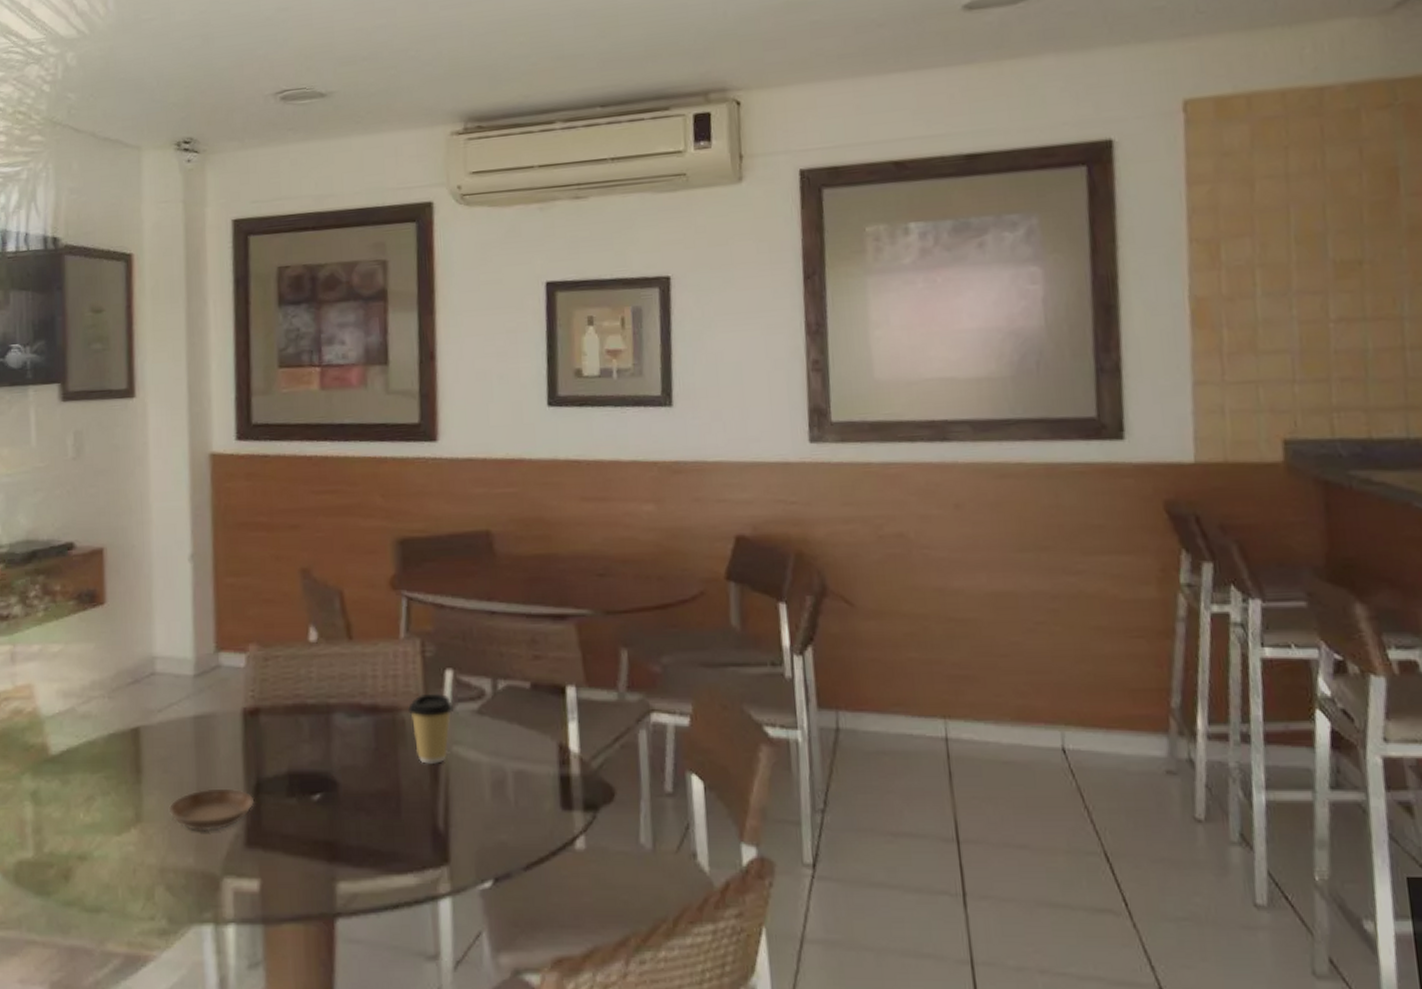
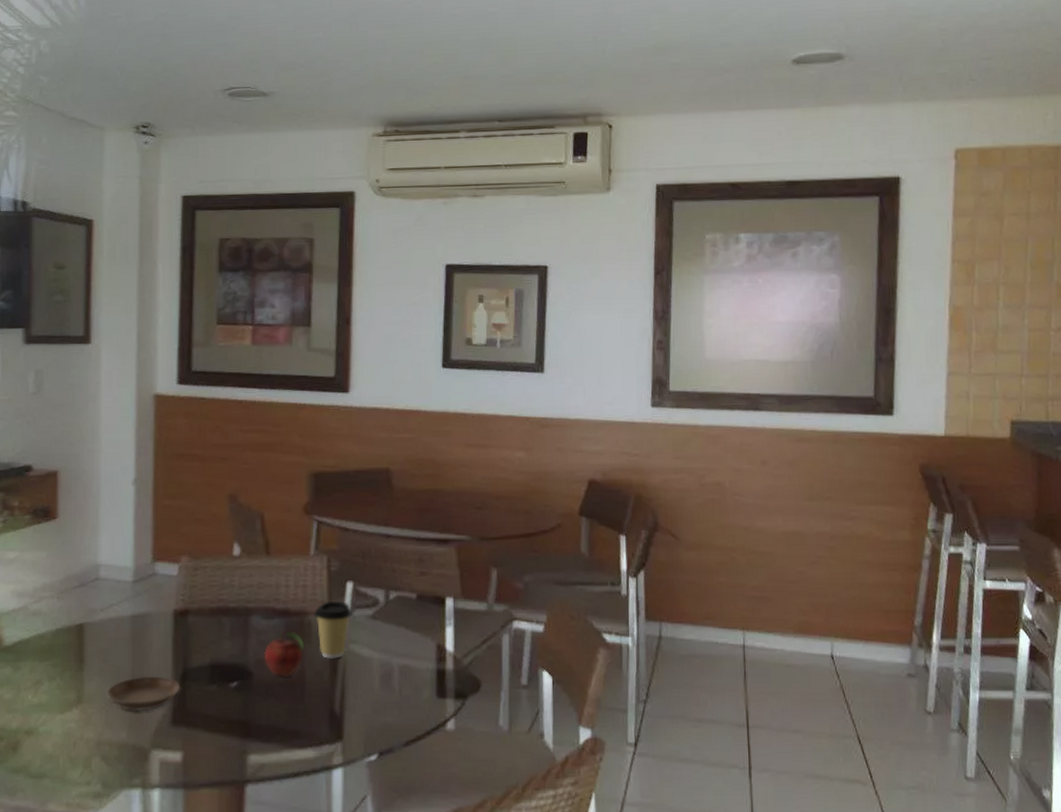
fruit: none [350,730,398,786] -> present [263,630,304,676]

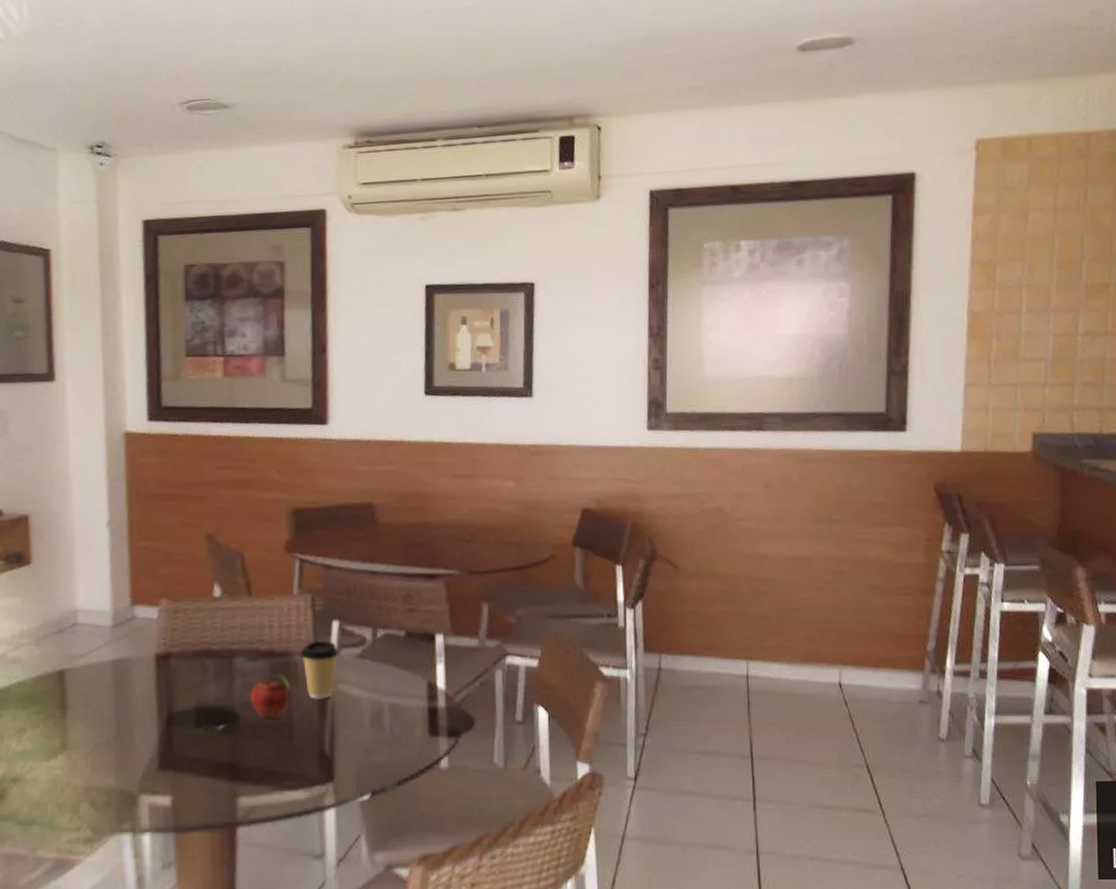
saucer: present [106,676,181,712] -> none [91,721,167,757]

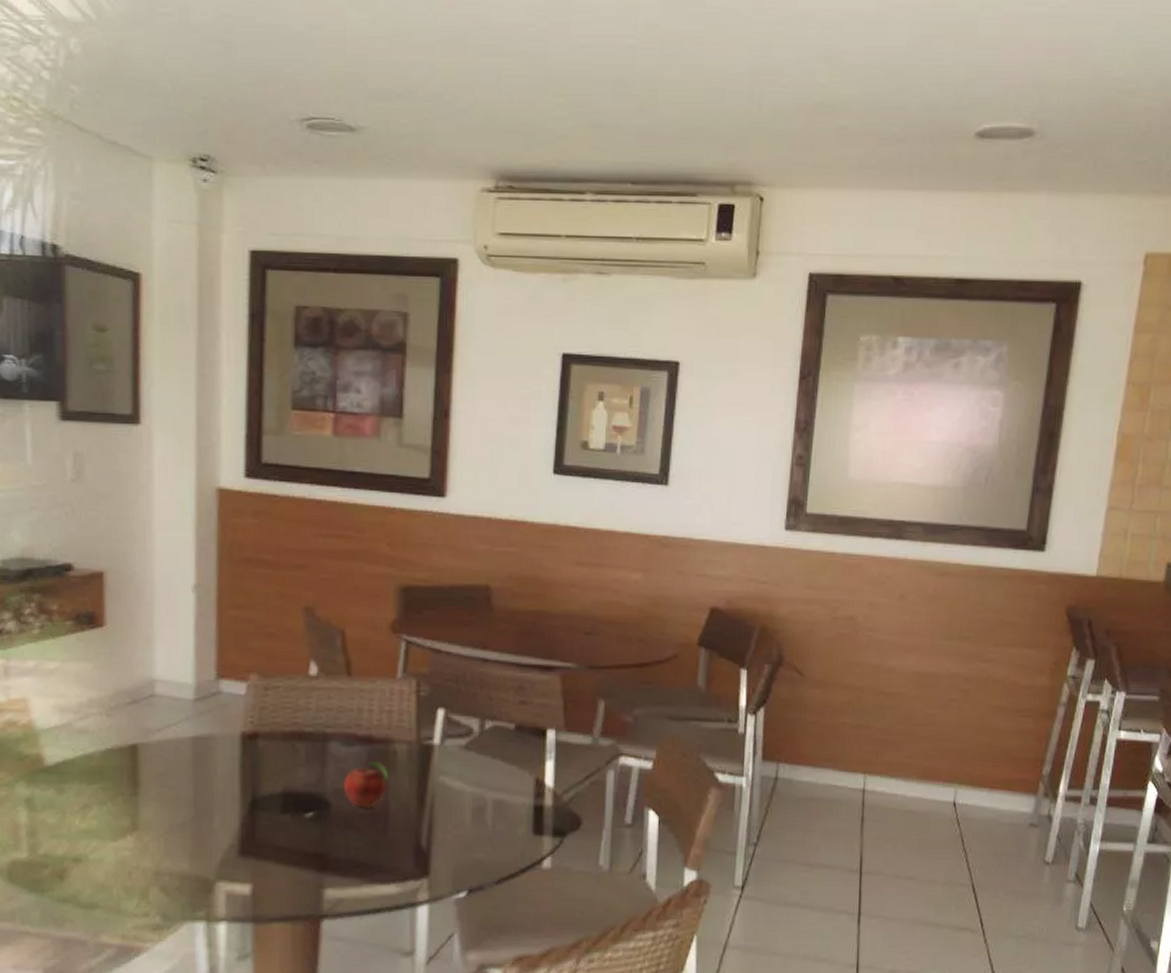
coffee cup: present [300,641,339,699] -> none [401,729,442,791]

